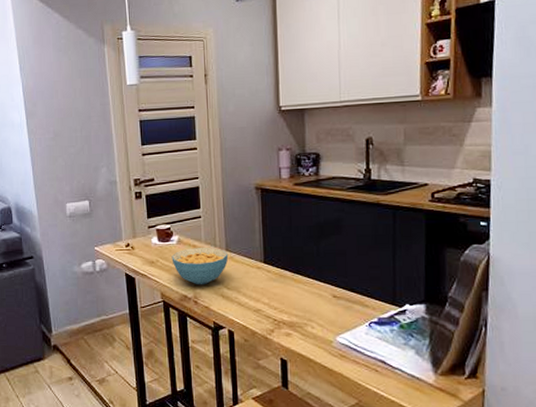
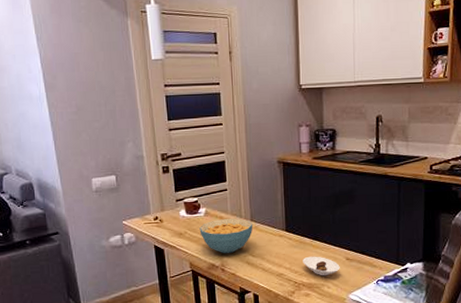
saucer: none [283,291,326,315] -> present [303,256,340,276]

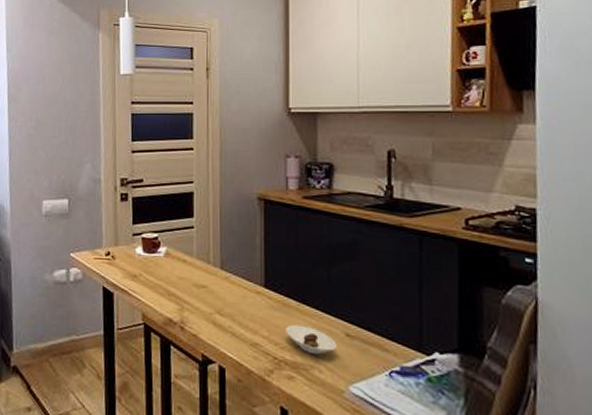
cereal bowl: present [199,218,253,254] -> none [157,262,223,309]

